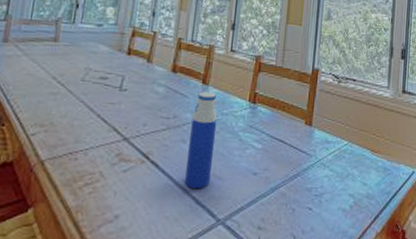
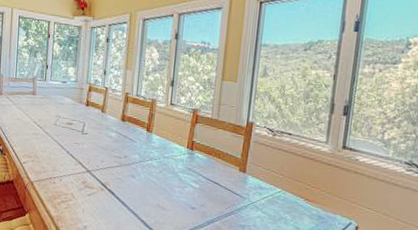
water bottle: present [185,92,218,189] -> none [135,138,161,215]

